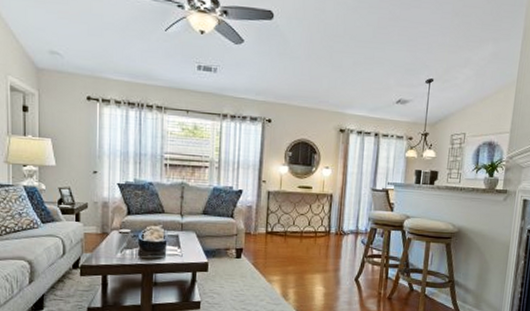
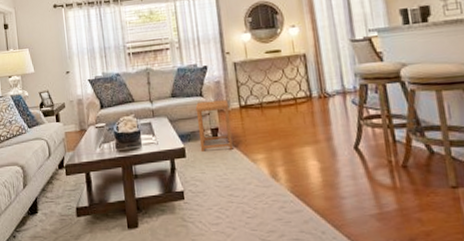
side table: none [223,222,256,269] -> present [195,99,233,153]

